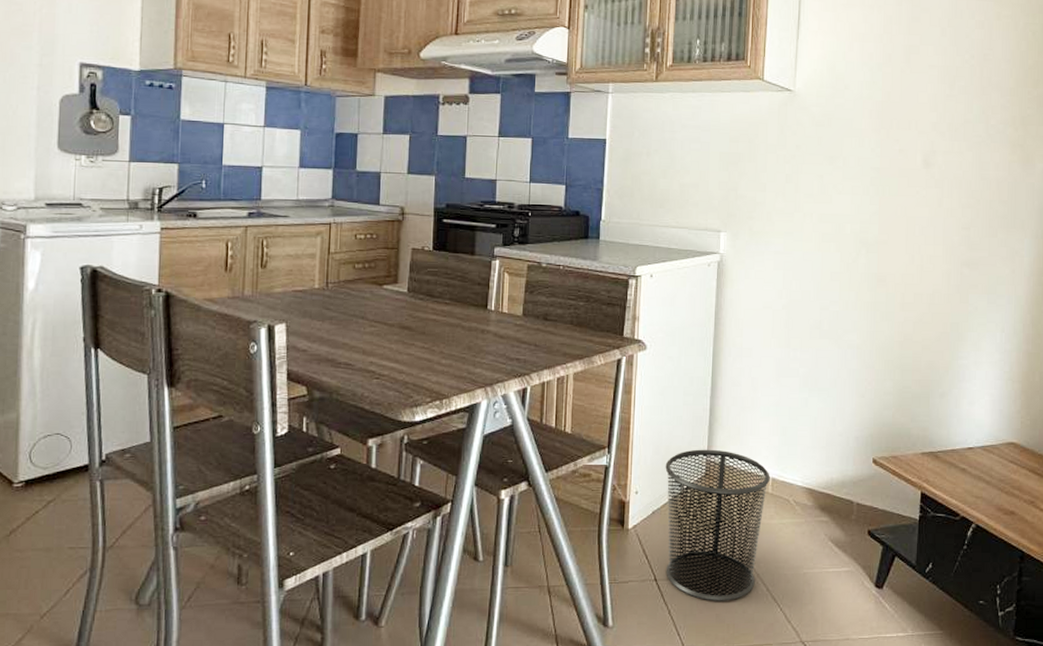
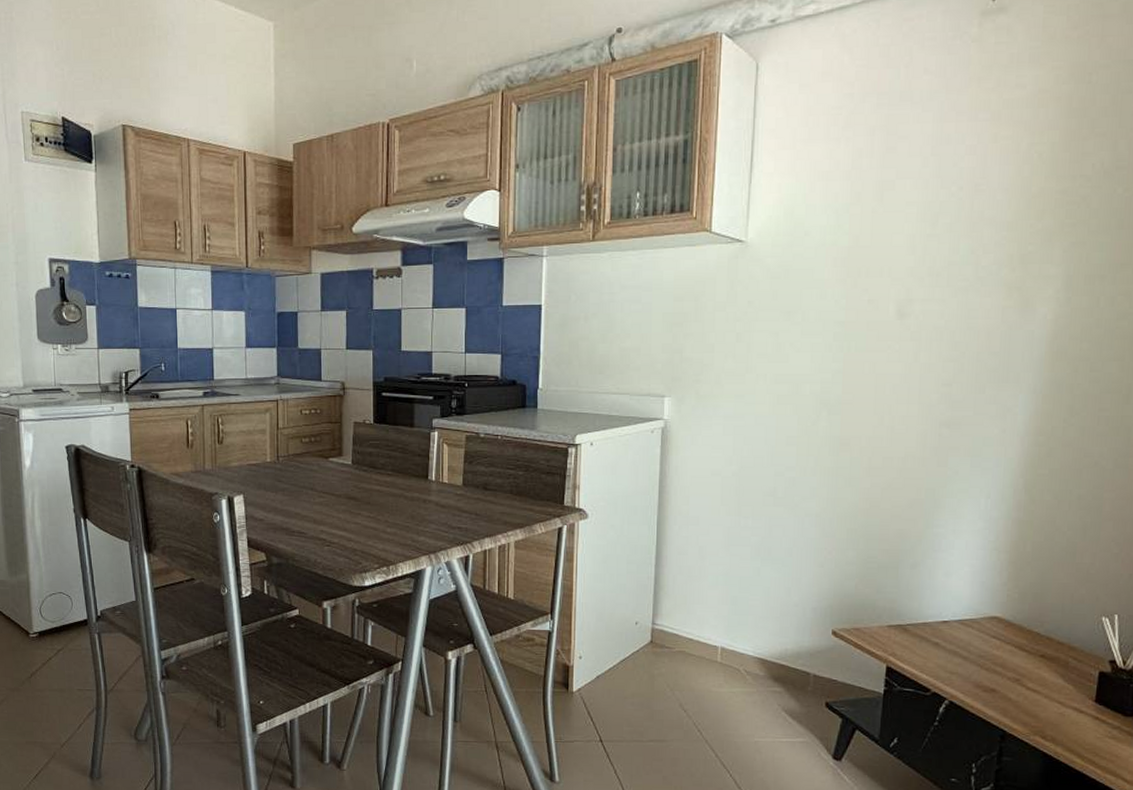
waste bin: present [665,449,770,601] -> none [609,617,719,765]

